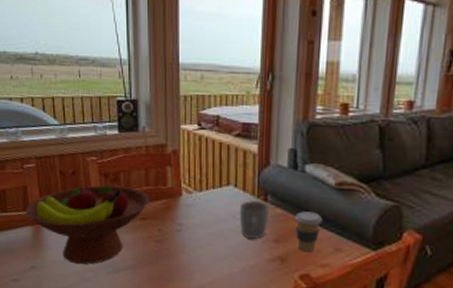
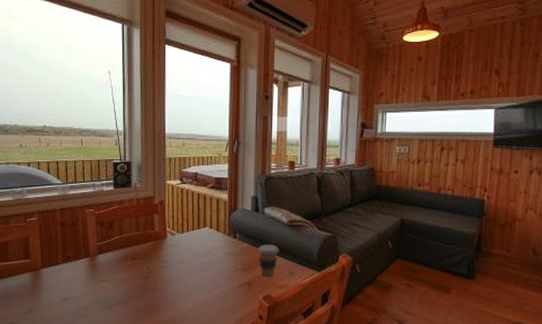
fruit bowl: present [25,185,150,265] -> none [26,232,140,304]
mug: present [239,201,270,239] -> none [214,239,238,269]

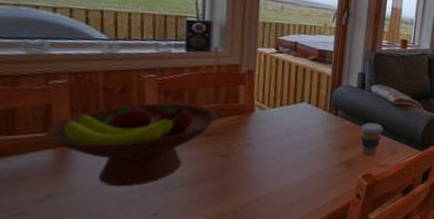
fruit bowl: none [26,232,140,304] -> present [46,102,219,187]

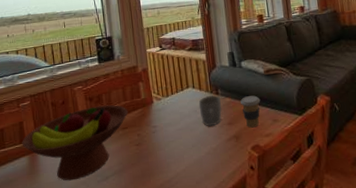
mug: none [311,115,339,148] -> present [198,95,222,126]

